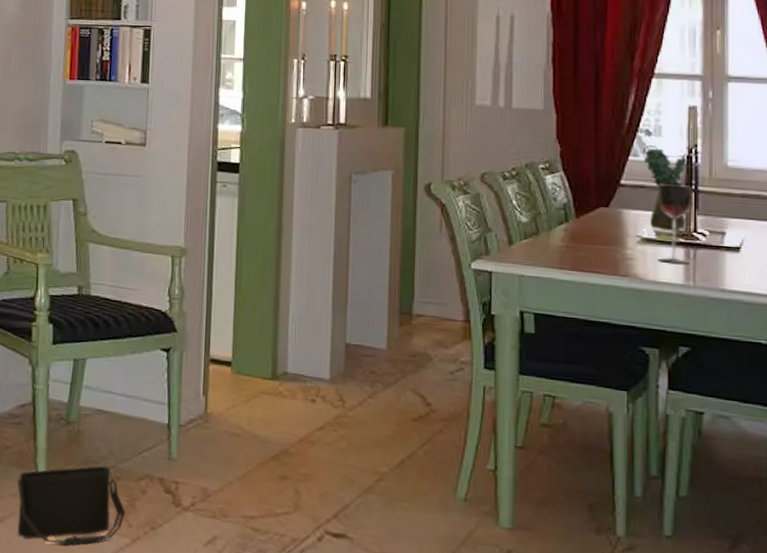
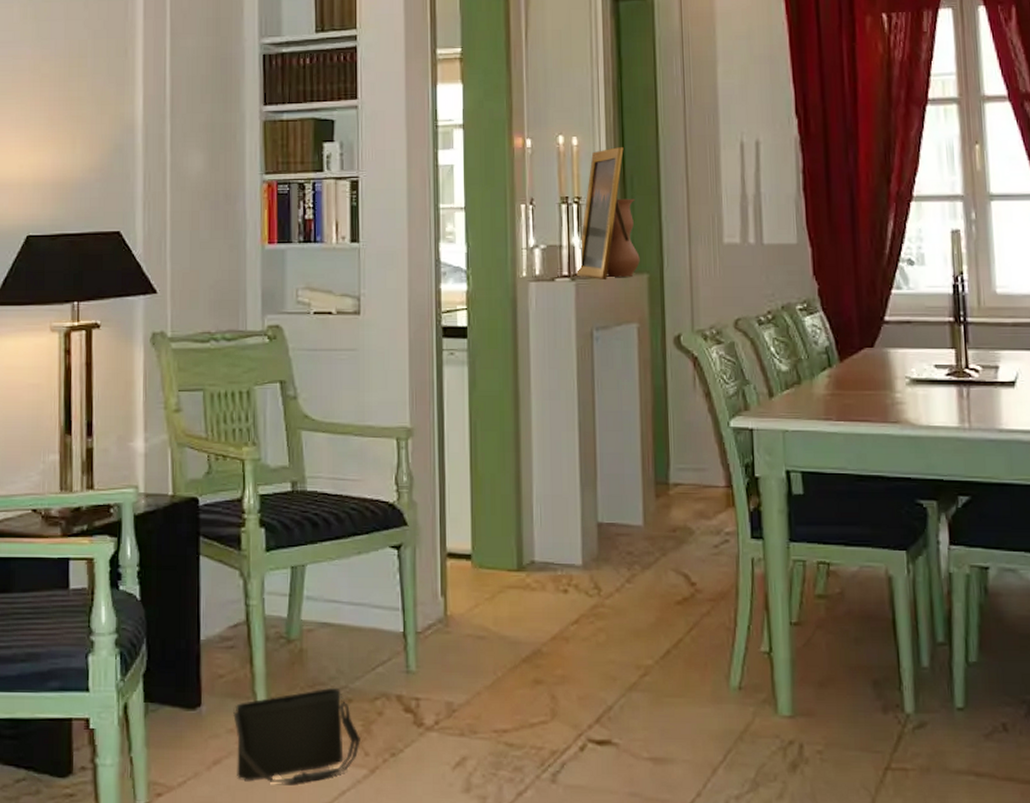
picture frame: none [340,13,390,131] -> present [576,147,630,281]
vase: none [367,59,398,130] -> present [607,198,640,278]
vase: present [642,142,687,242] -> none [905,272,958,380]
wineglass: present [658,184,693,264] -> none [924,316,963,406]

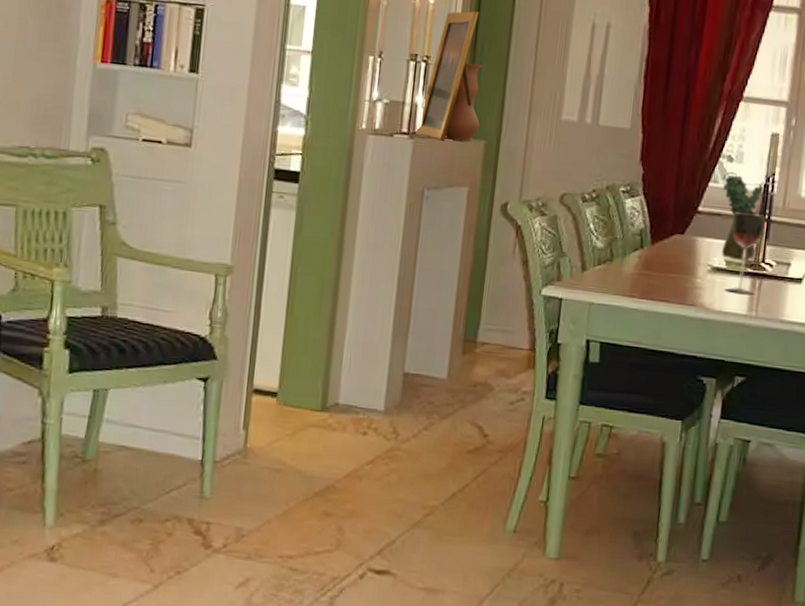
handbag: present [233,687,360,784] -> none [18,507,148,595]
vase: none [905,272,958,380] -> present [721,168,764,272]
wineglass: none [924,316,963,406] -> present [725,212,767,295]

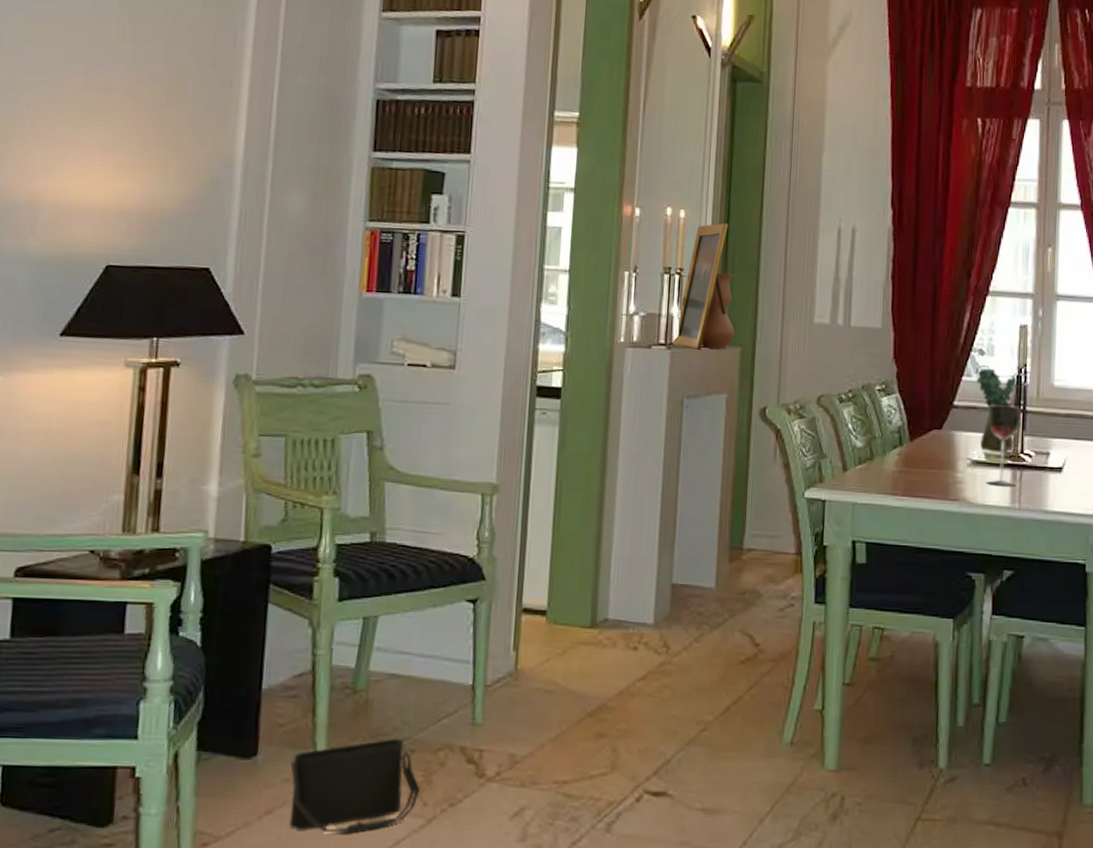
handbag: none [18,507,148,595] -> present [289,738,420,834]

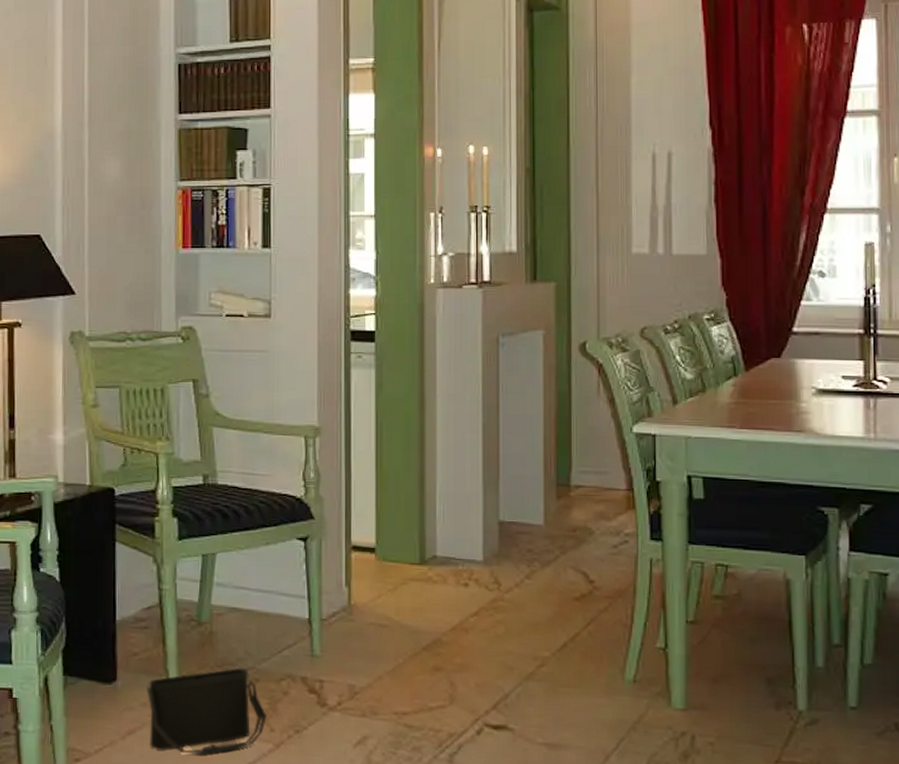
picture frame: present [673,223,728,351] -> none [484,157,538,288]
vase: present [702,273,735,350] -> none [514,208,548,286]
vase: present [975,361,1017,464] -> none [815,284,866,391]
wineglass: present [986,404,1022,487] -> none [834,328,872,416]

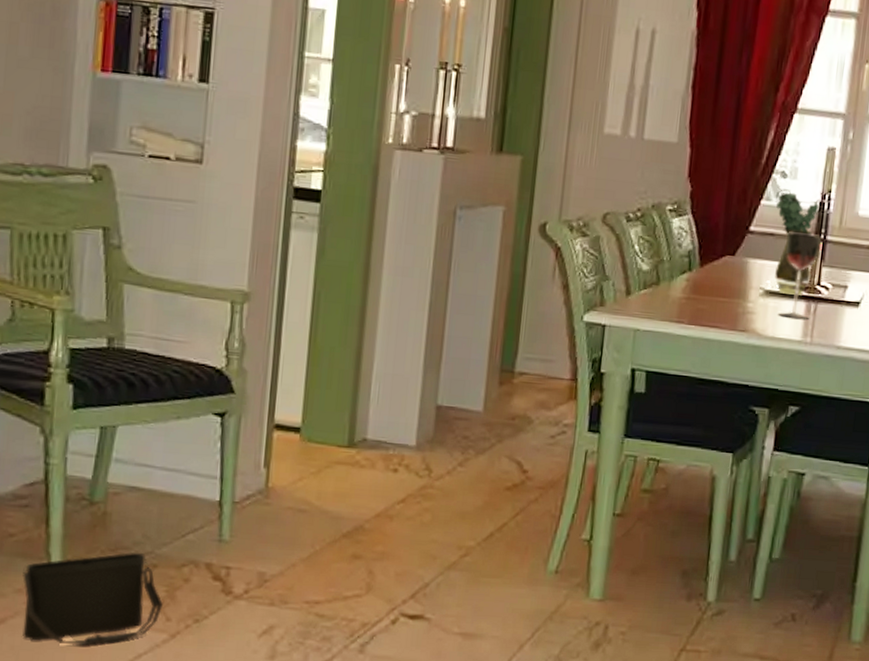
vase: none [815,284,866,391] -> present [774,184,819,295]
wineglass: none [834,328,872,416] -> present [778,231,822,319]

